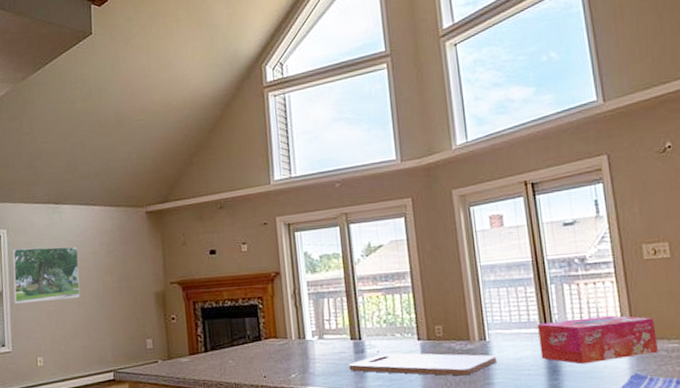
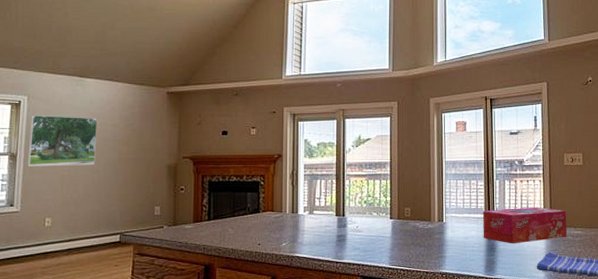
cutting board: present [349,352,497,376] -> none [332,229,450,250]

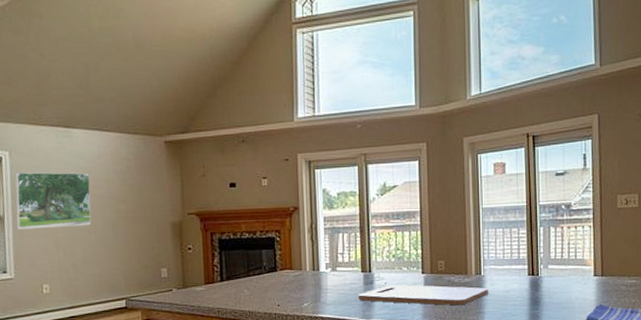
cutting board: none [332,229,450,250] -> present [358,284,489,306]
tissue box: present [482,206,568,244] -> none [525,255,621,297]

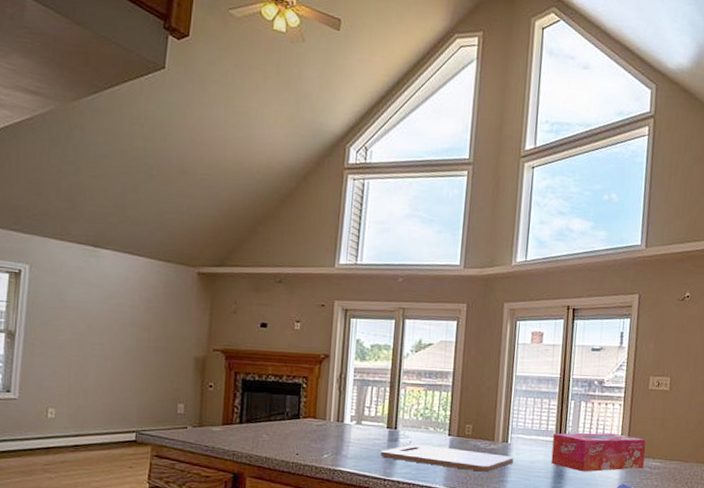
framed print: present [15,172,92,230] -> none [28,287,114,352]
tissue box: none [525,255,621,297] -> present [551,432,646,472]

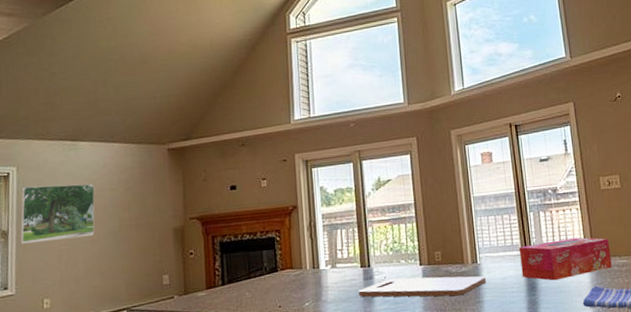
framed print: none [28,287,114,352] -> present [20,184,95,244]

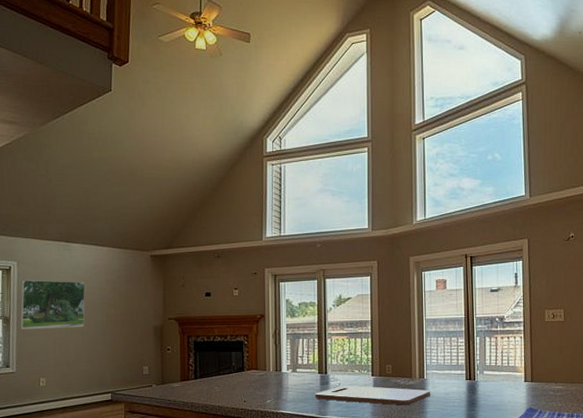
tissue box: present [518,237,613,281] -> none [463,362,548,399]

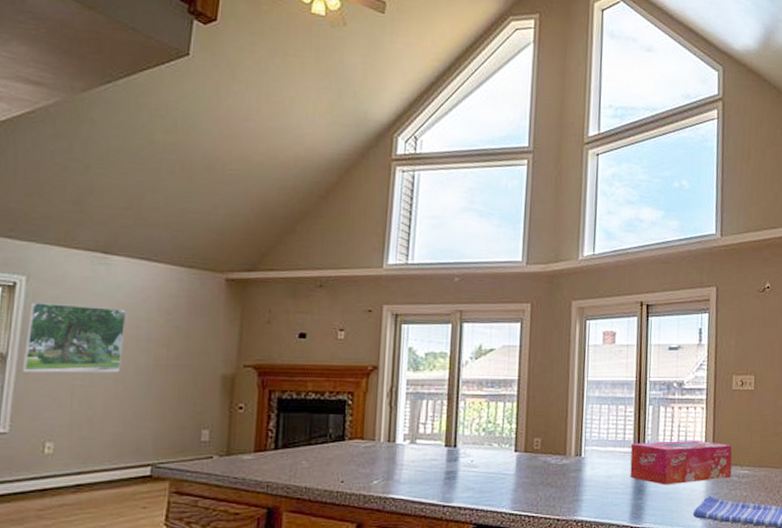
cutting board: present [315,385,431,405] -> none [438,464,589,491]
tissue box: none [463,362,548,399] -> present [630,439,732,485]

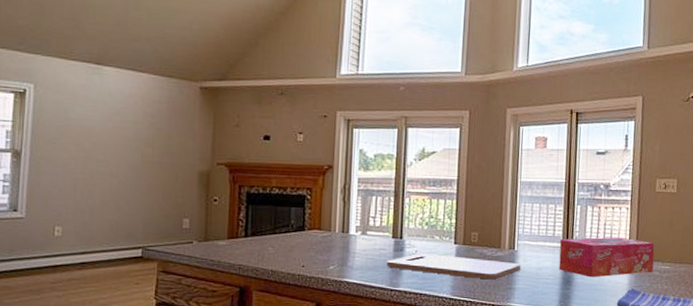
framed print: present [22,301,127,373] -> none [34,106,118,168]
cutting board: none [438,464,589,491] -> present [387,253,521,280]

